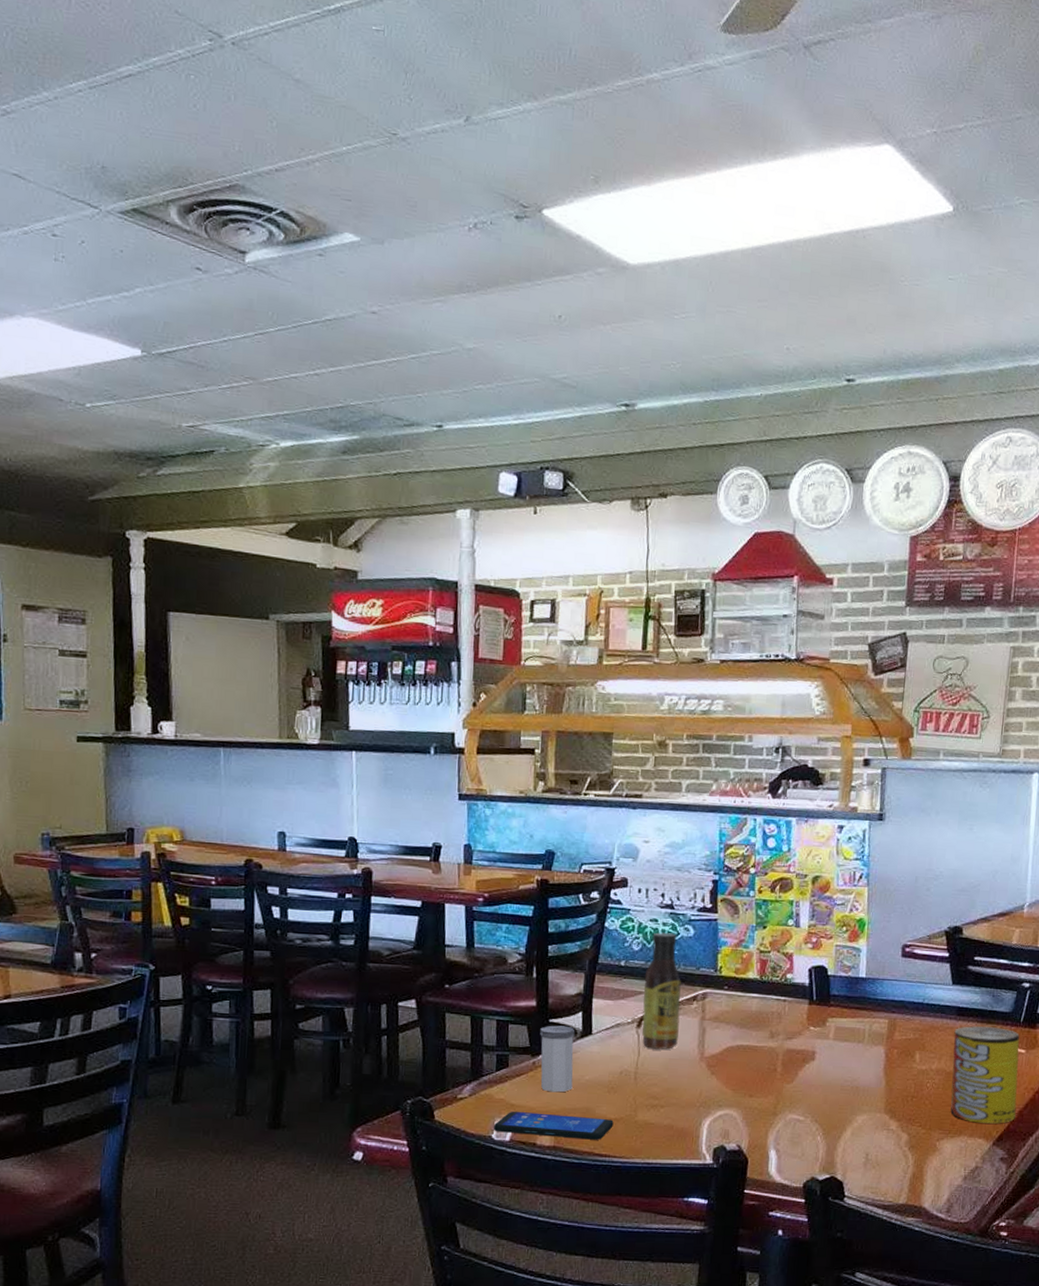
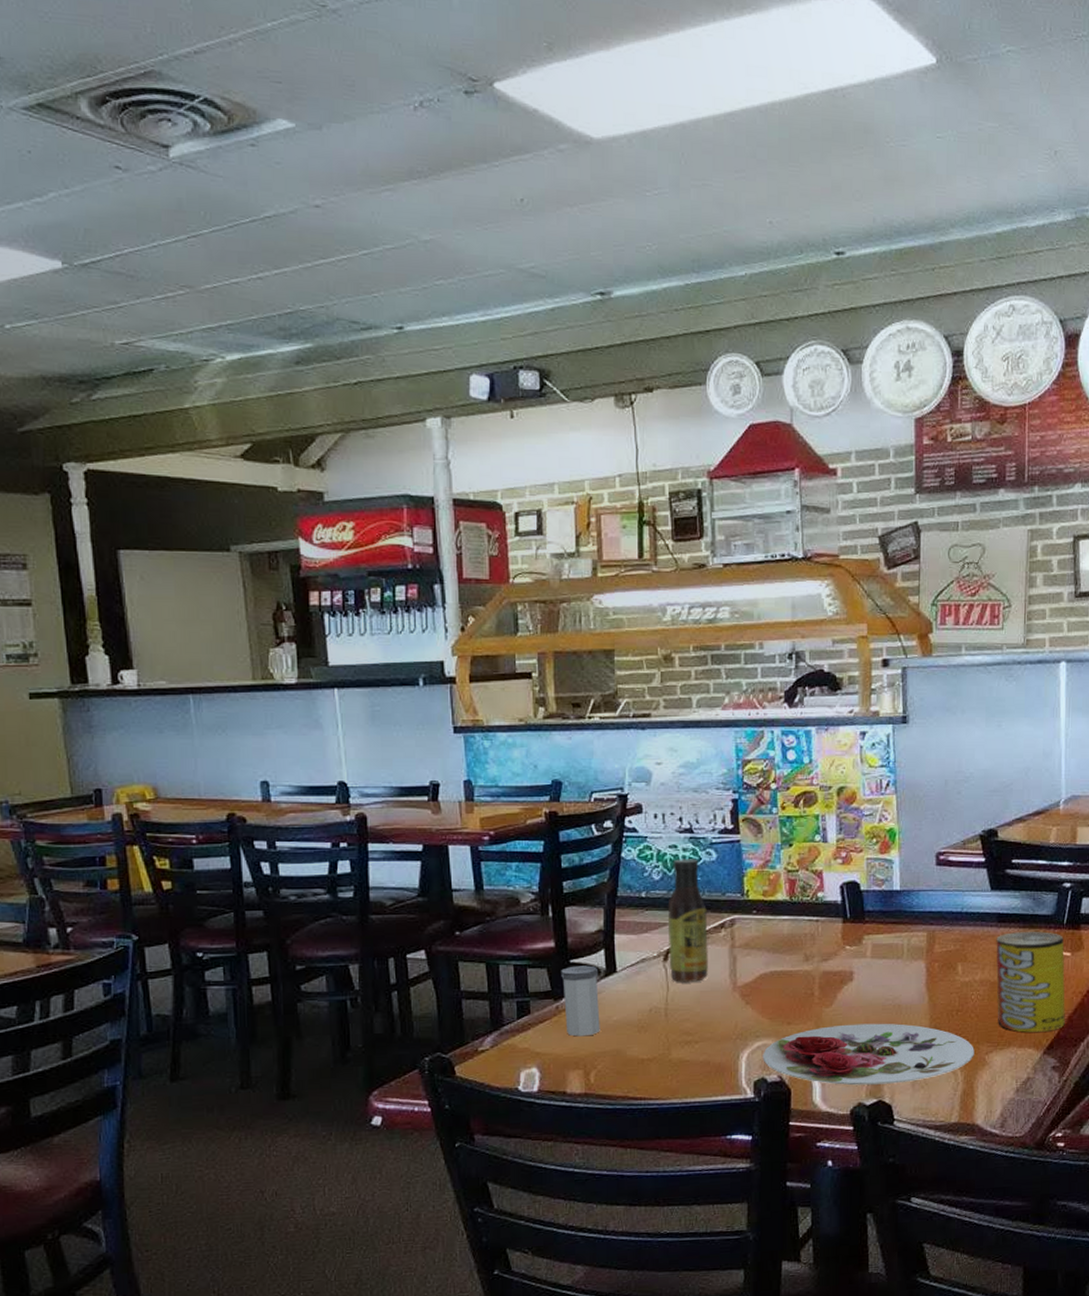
smartphone: present [493,1112,614,1140] -> none [519,1059,647,1084]
plate: none [723,1101,927,1162] -> present [763,1023,975,1086]

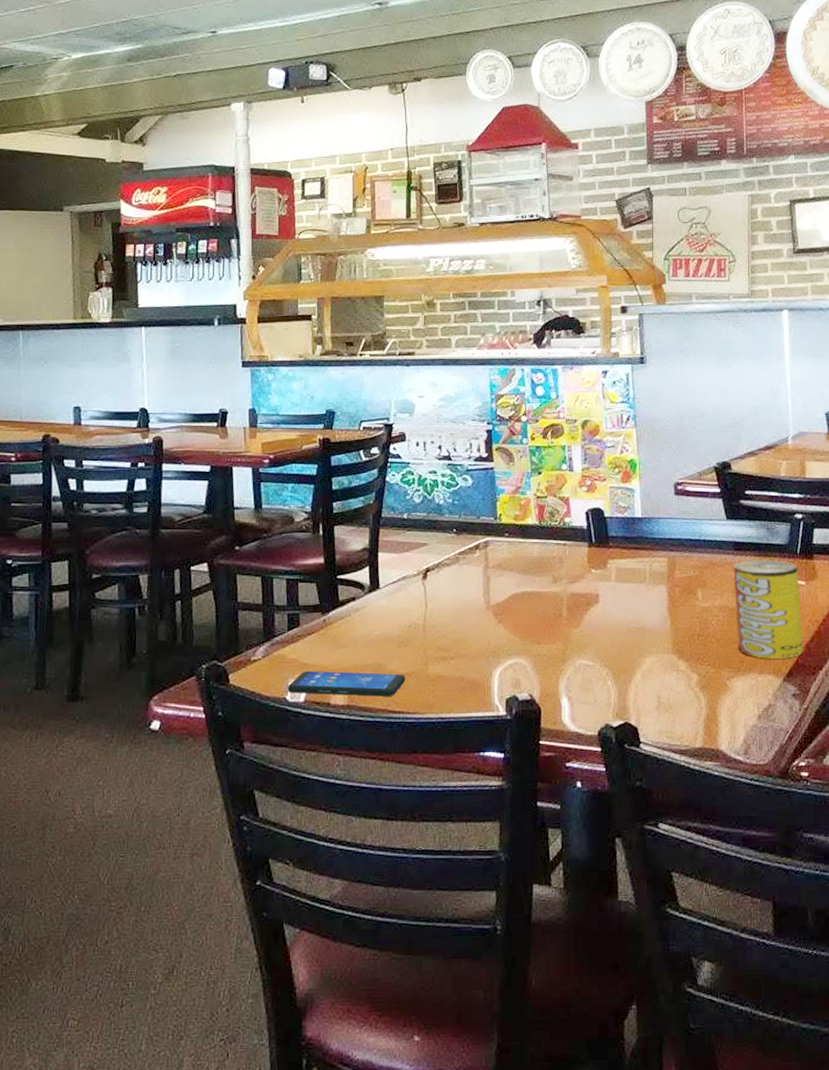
smartphone: none [519,1059,647,1084] -> present [287,671,405,696]
salt shaker: present [561,965,600,1037] -> none [329,581,364,650]
sauce bottle: present [667,858,708,982] -> none [427,484,464,600]
plate: present [763,1023,975,1086] -> none [514,645,716,706]

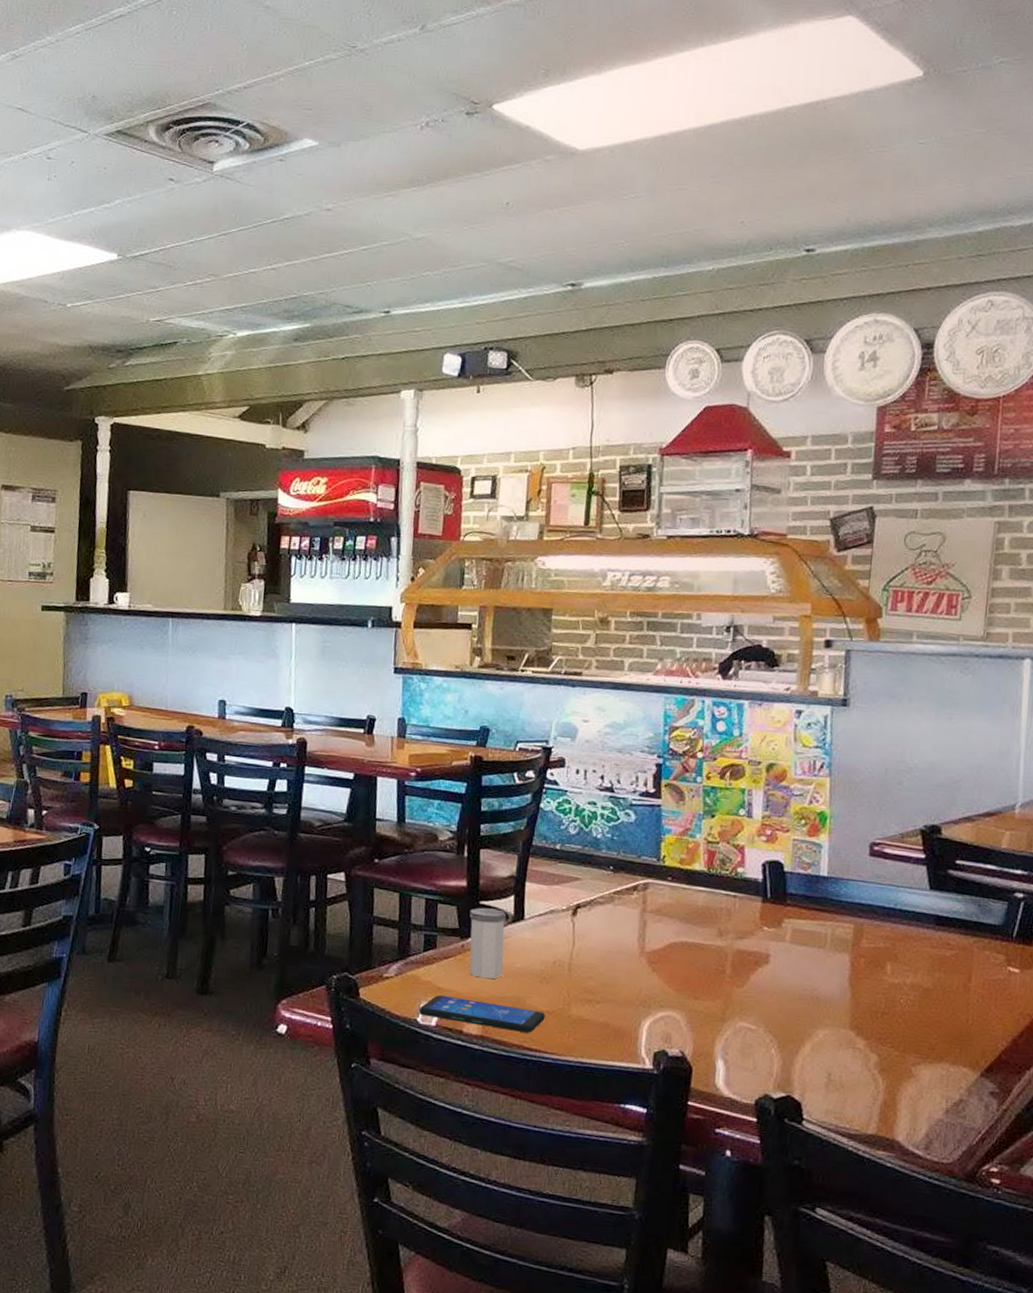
salt shaker: none [329,581,364,650] -> present [469,907,507,979]
beverage can: present [733,559,803,659] -> none [928,937,1012,1052]

